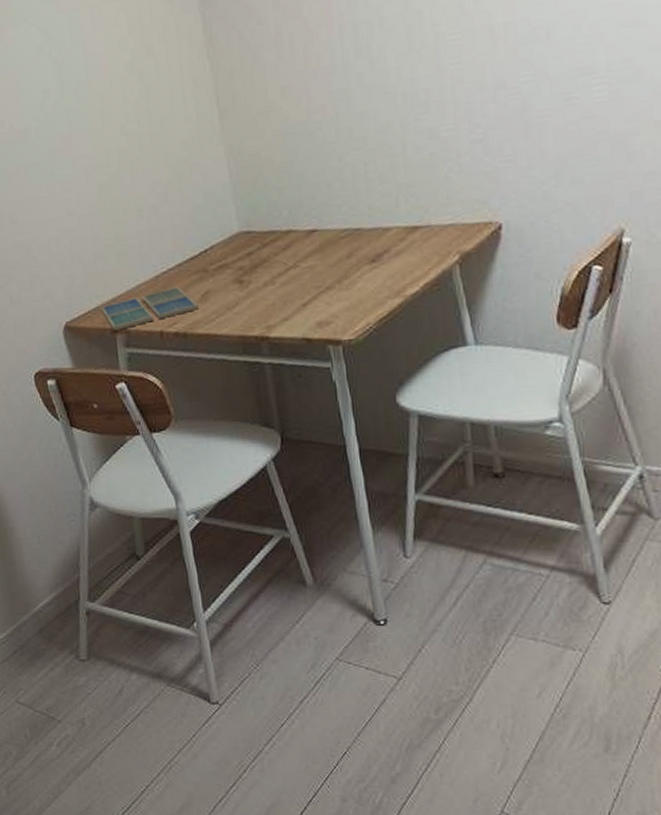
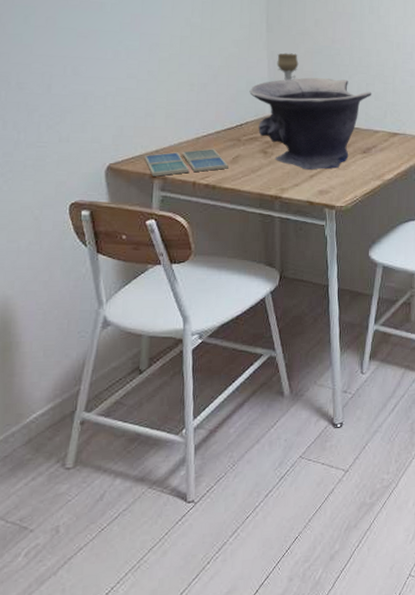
decorative bowl: none [209,163,375,297] -> present [249,77,372,170]
candle holder: none [237,141,267,182] -> present [277,53,299,81]

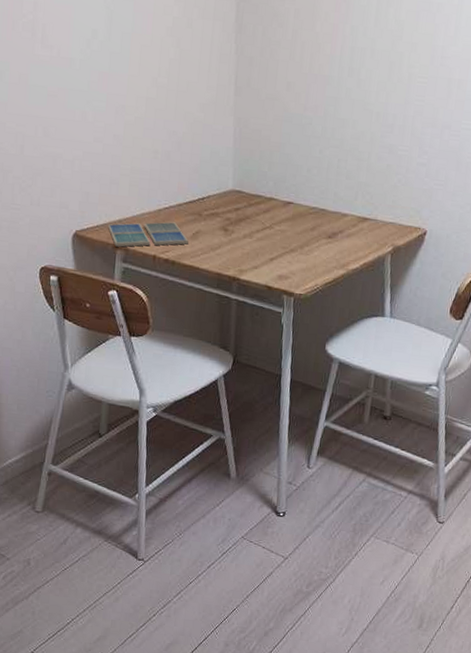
decorative bowl: present [249,77,372,170] -> none [213,149,344,253]
candle holder: present [277,53,299,81] -> none [243,120,267,152]

